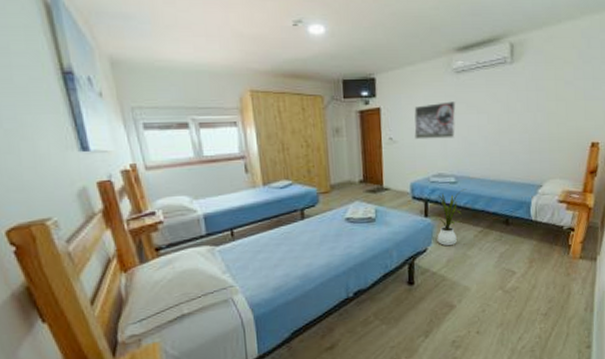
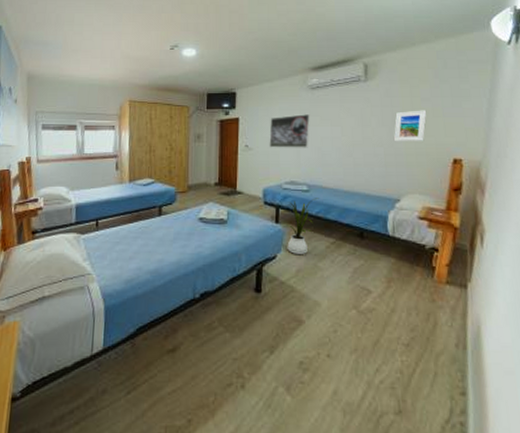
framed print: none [537,93,570,128] -> present [393,110,427,142]

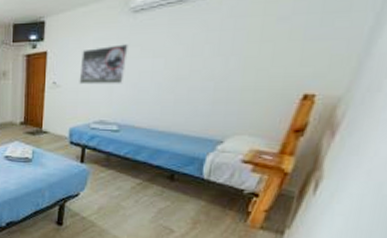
house plant: present [284,198,319,255] -> none [89,138,129,194]
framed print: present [393,110,427,142] -> none [228,32,282,75]

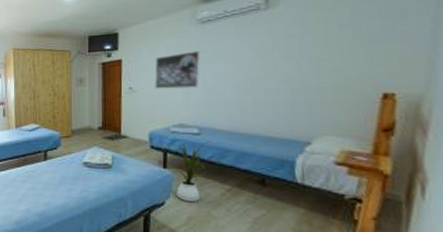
house plant: none [89,138,129,194] -> present [172,141,212,203]

